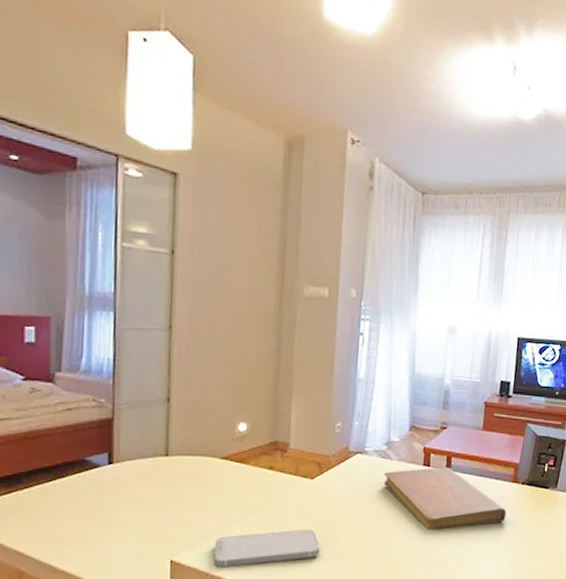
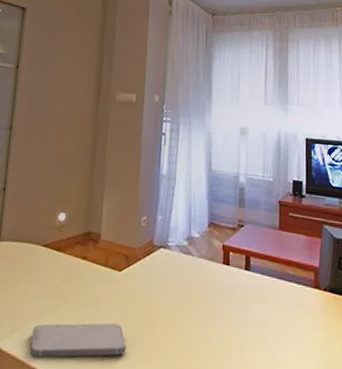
notebook: present [383,467,507,530] -> none [185,266,311,336]

